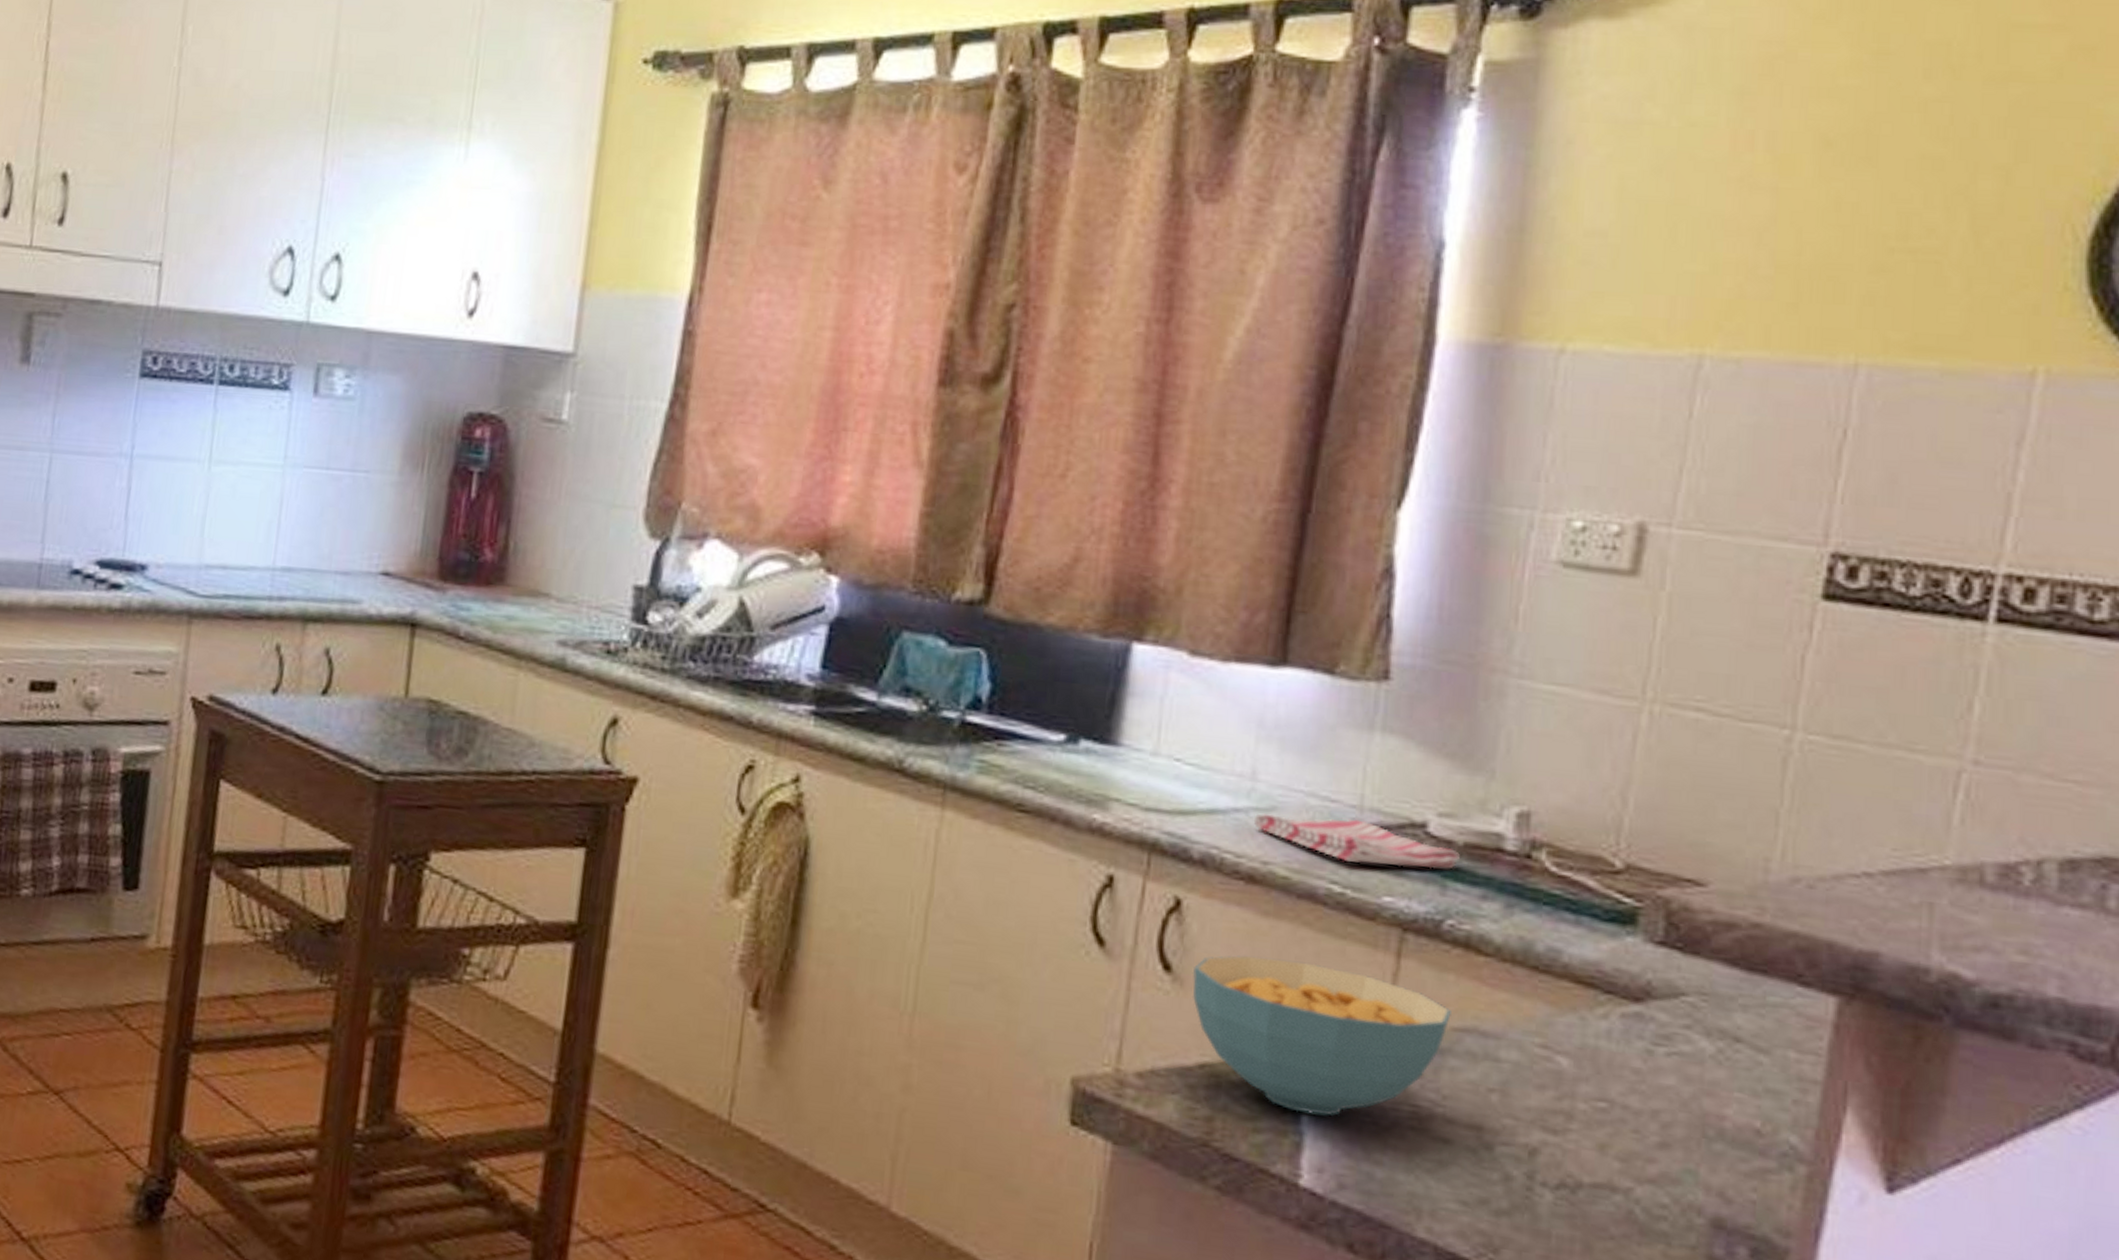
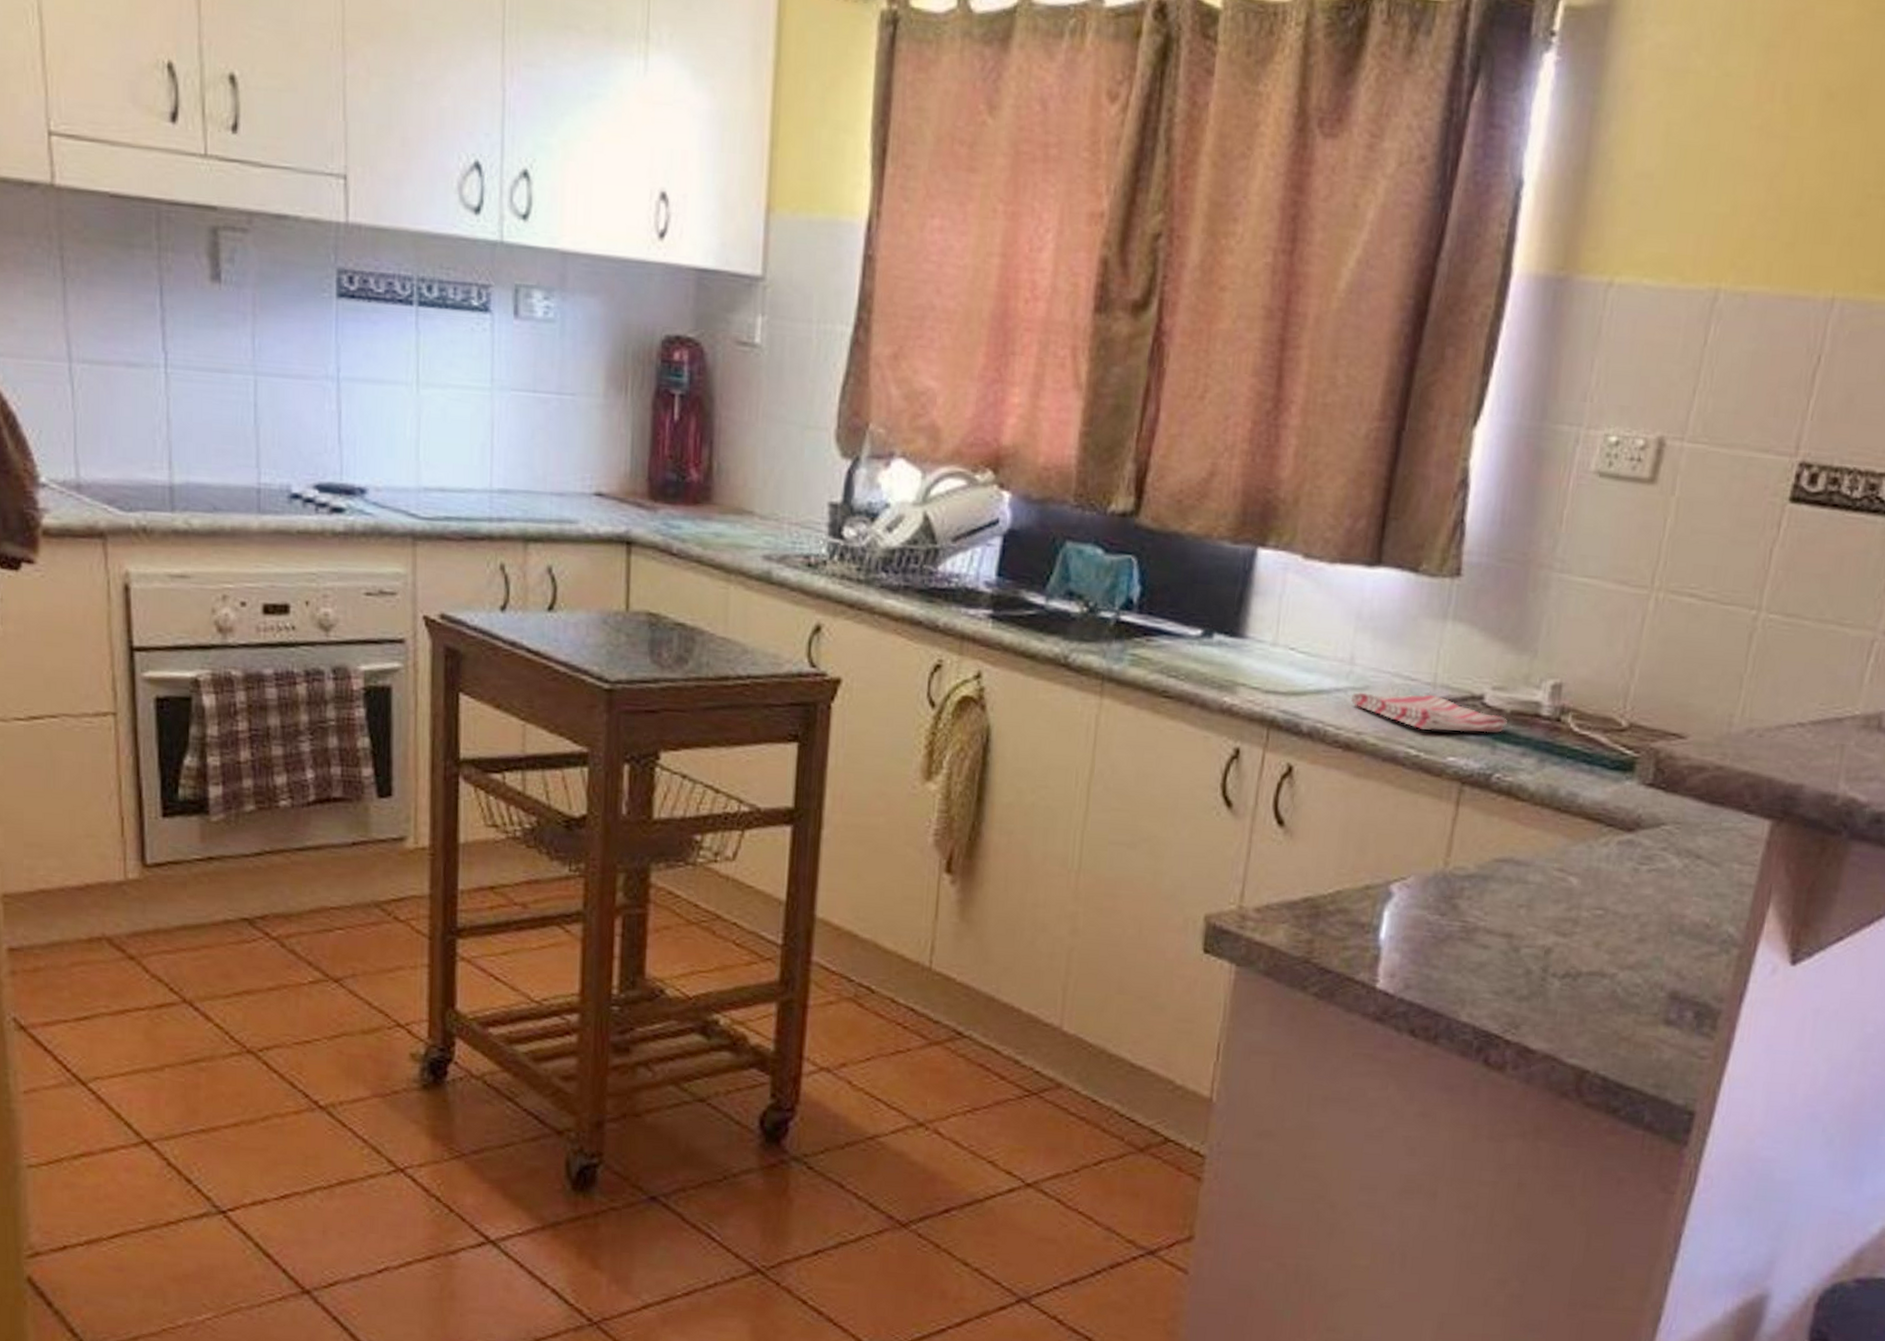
cereal bowl: present [1192,955,1451,1116] -> none [1299,809,1495,934]

